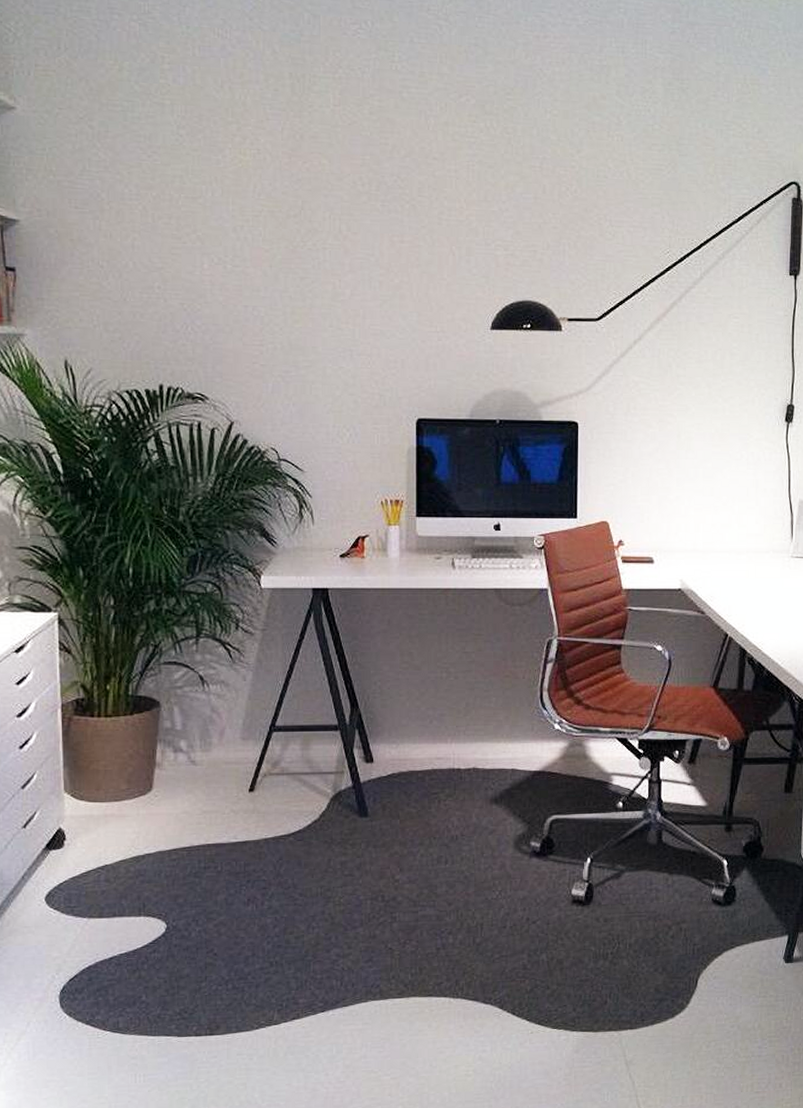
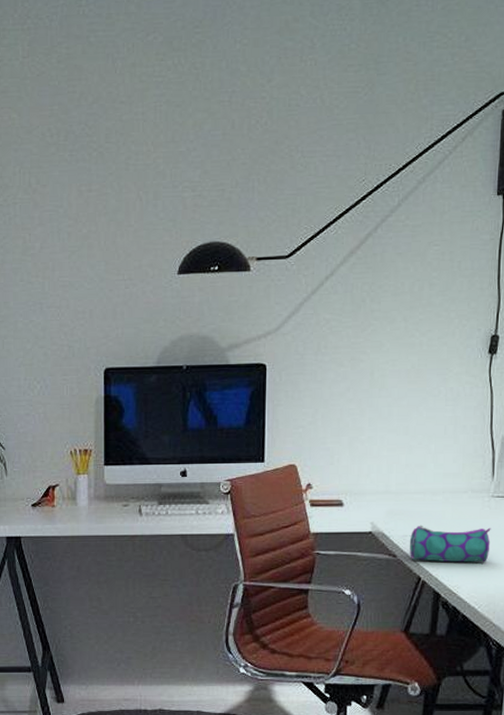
pencil case: none [717,583,791,620] -> present [410,525,491,563]

